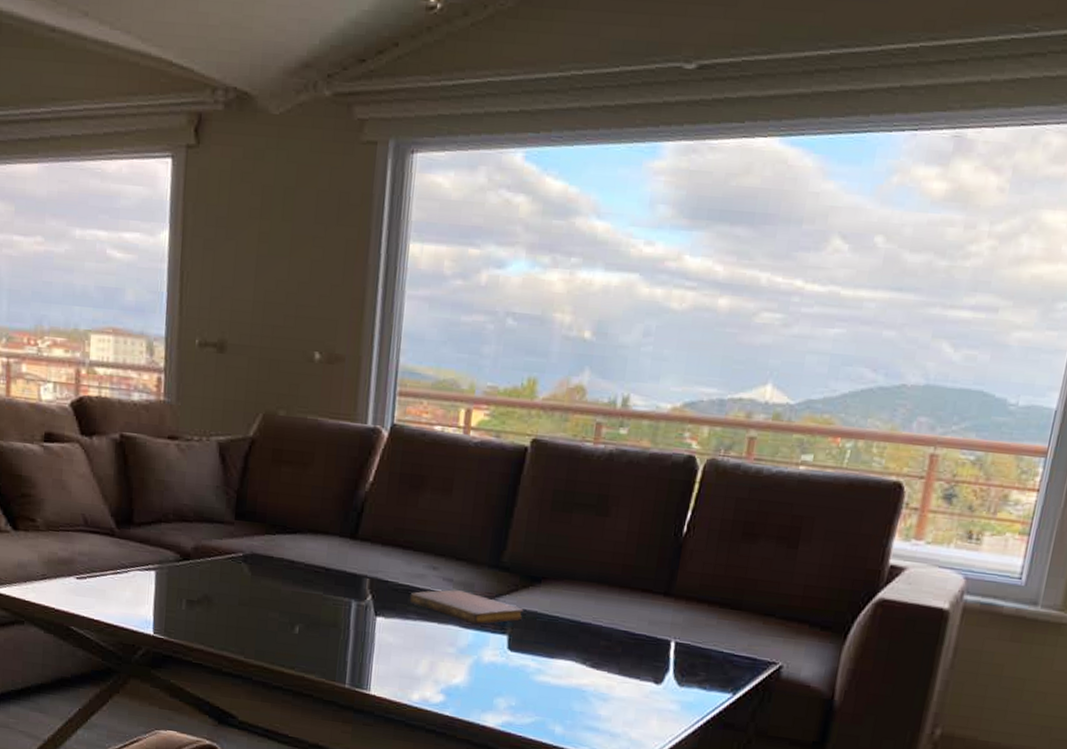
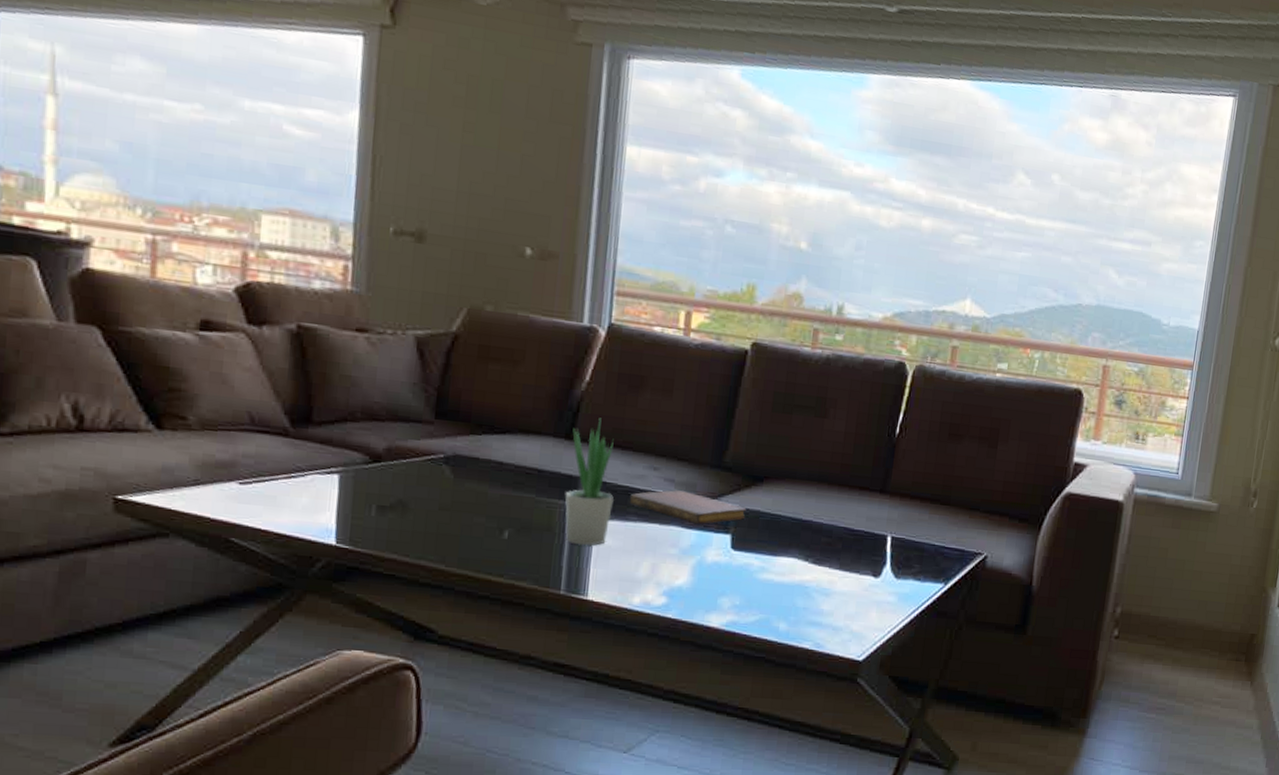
potted plant: none [349,517,396,643] -> present [565,417,614,547]

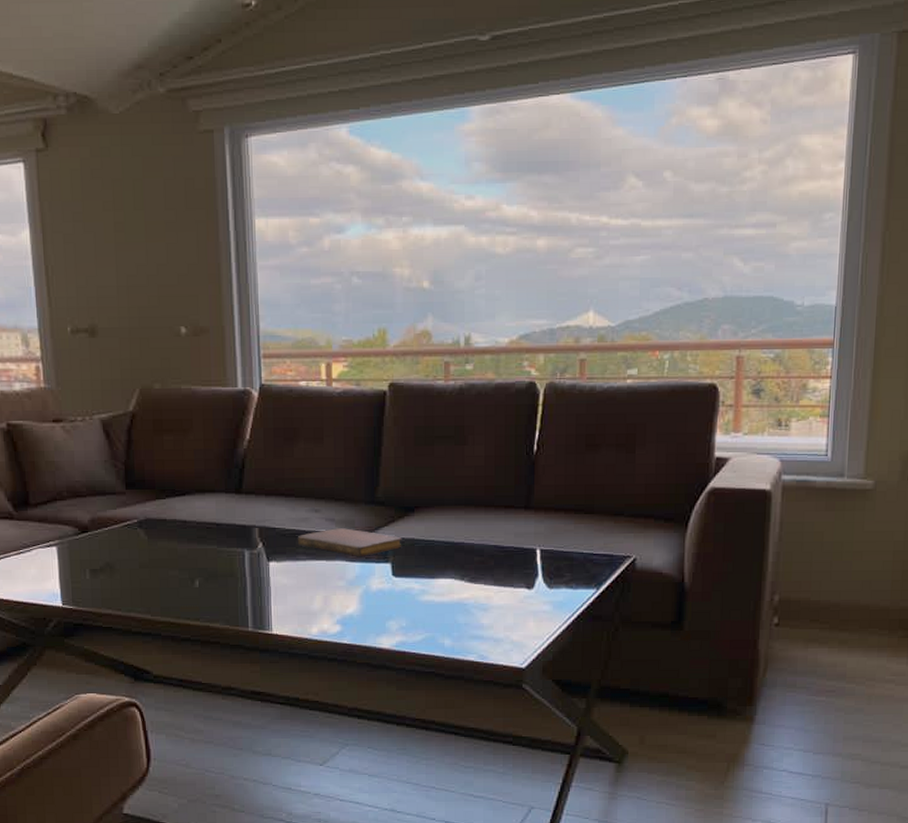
potted plant: present [565,417,614,547] -> none [241,471,284,587]

